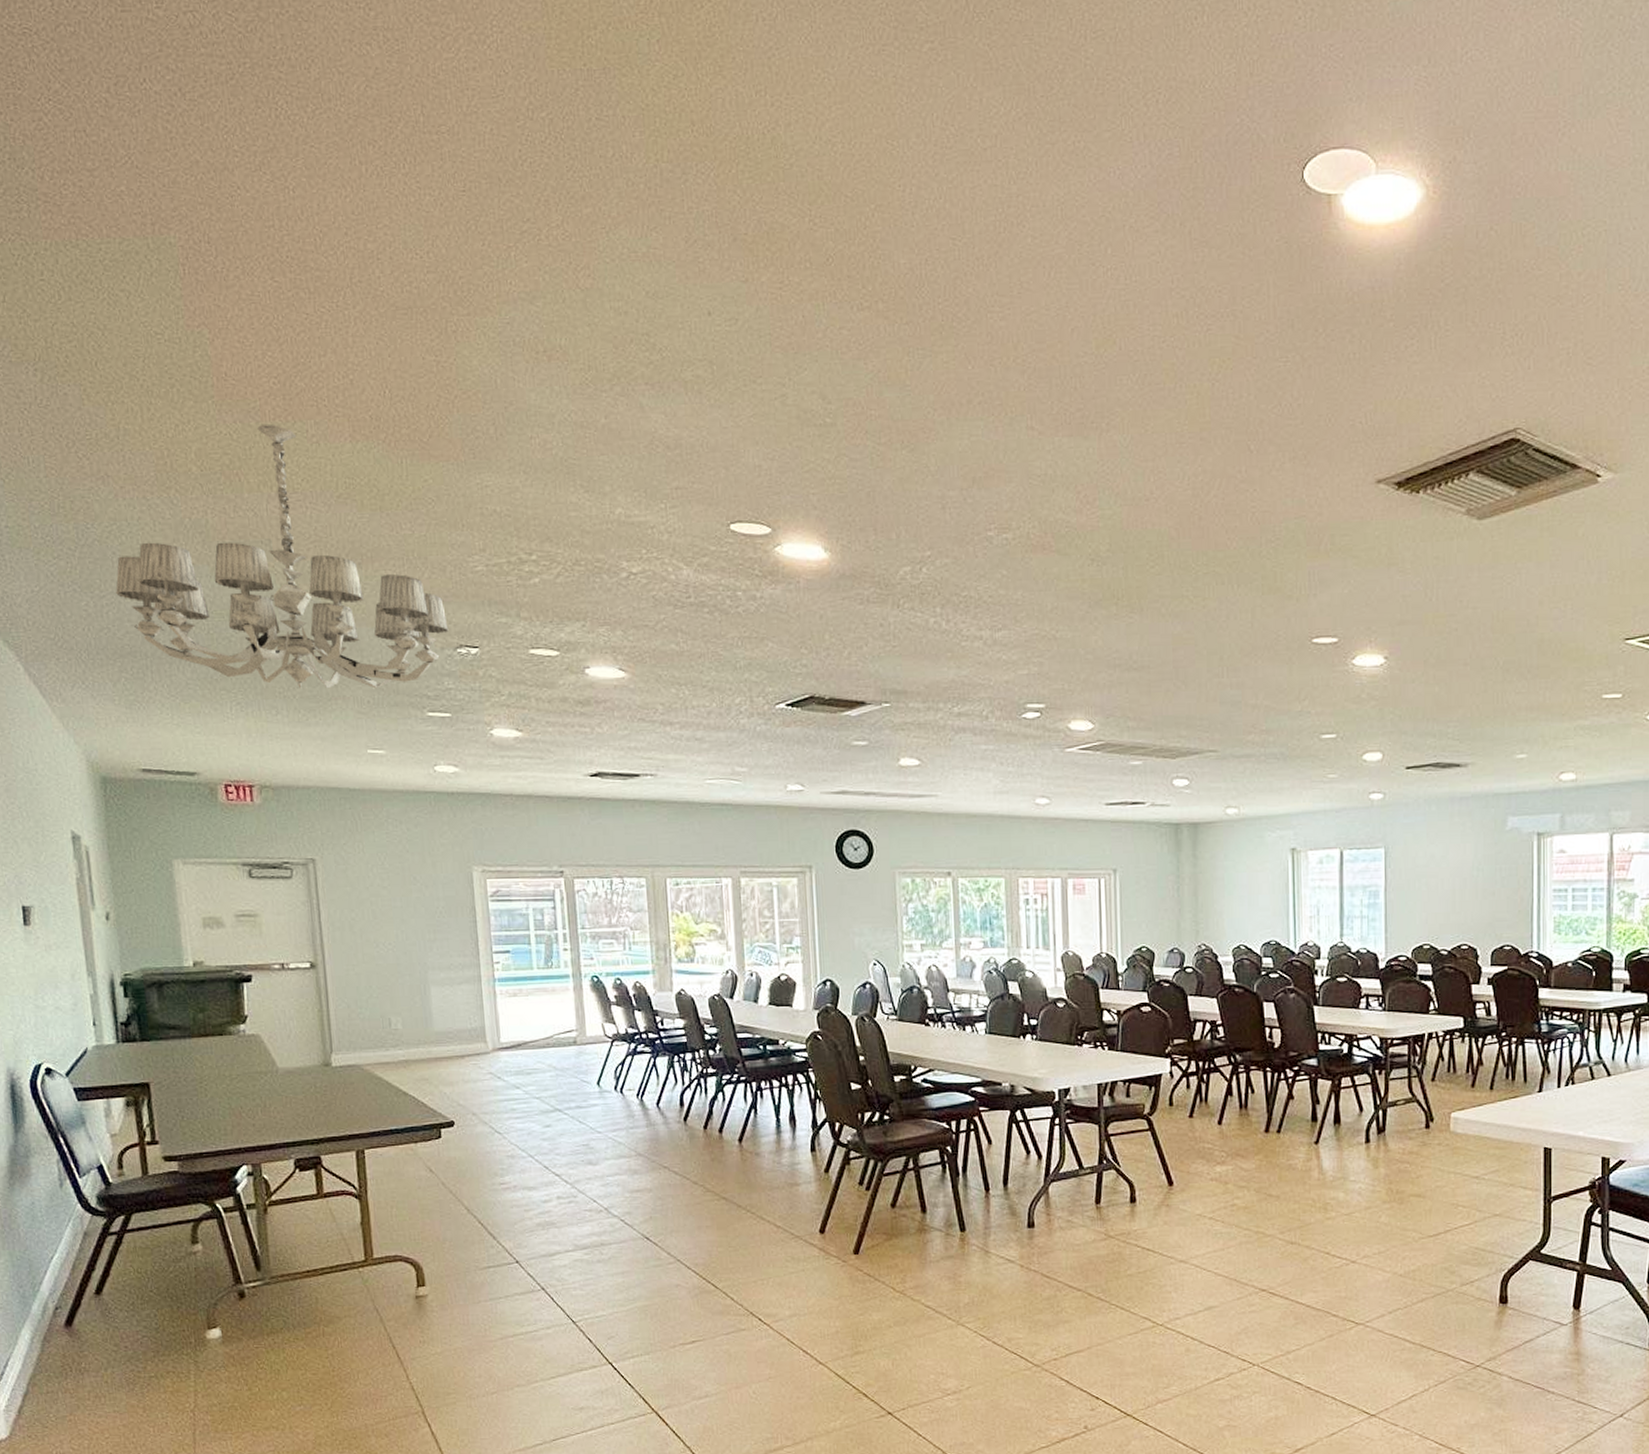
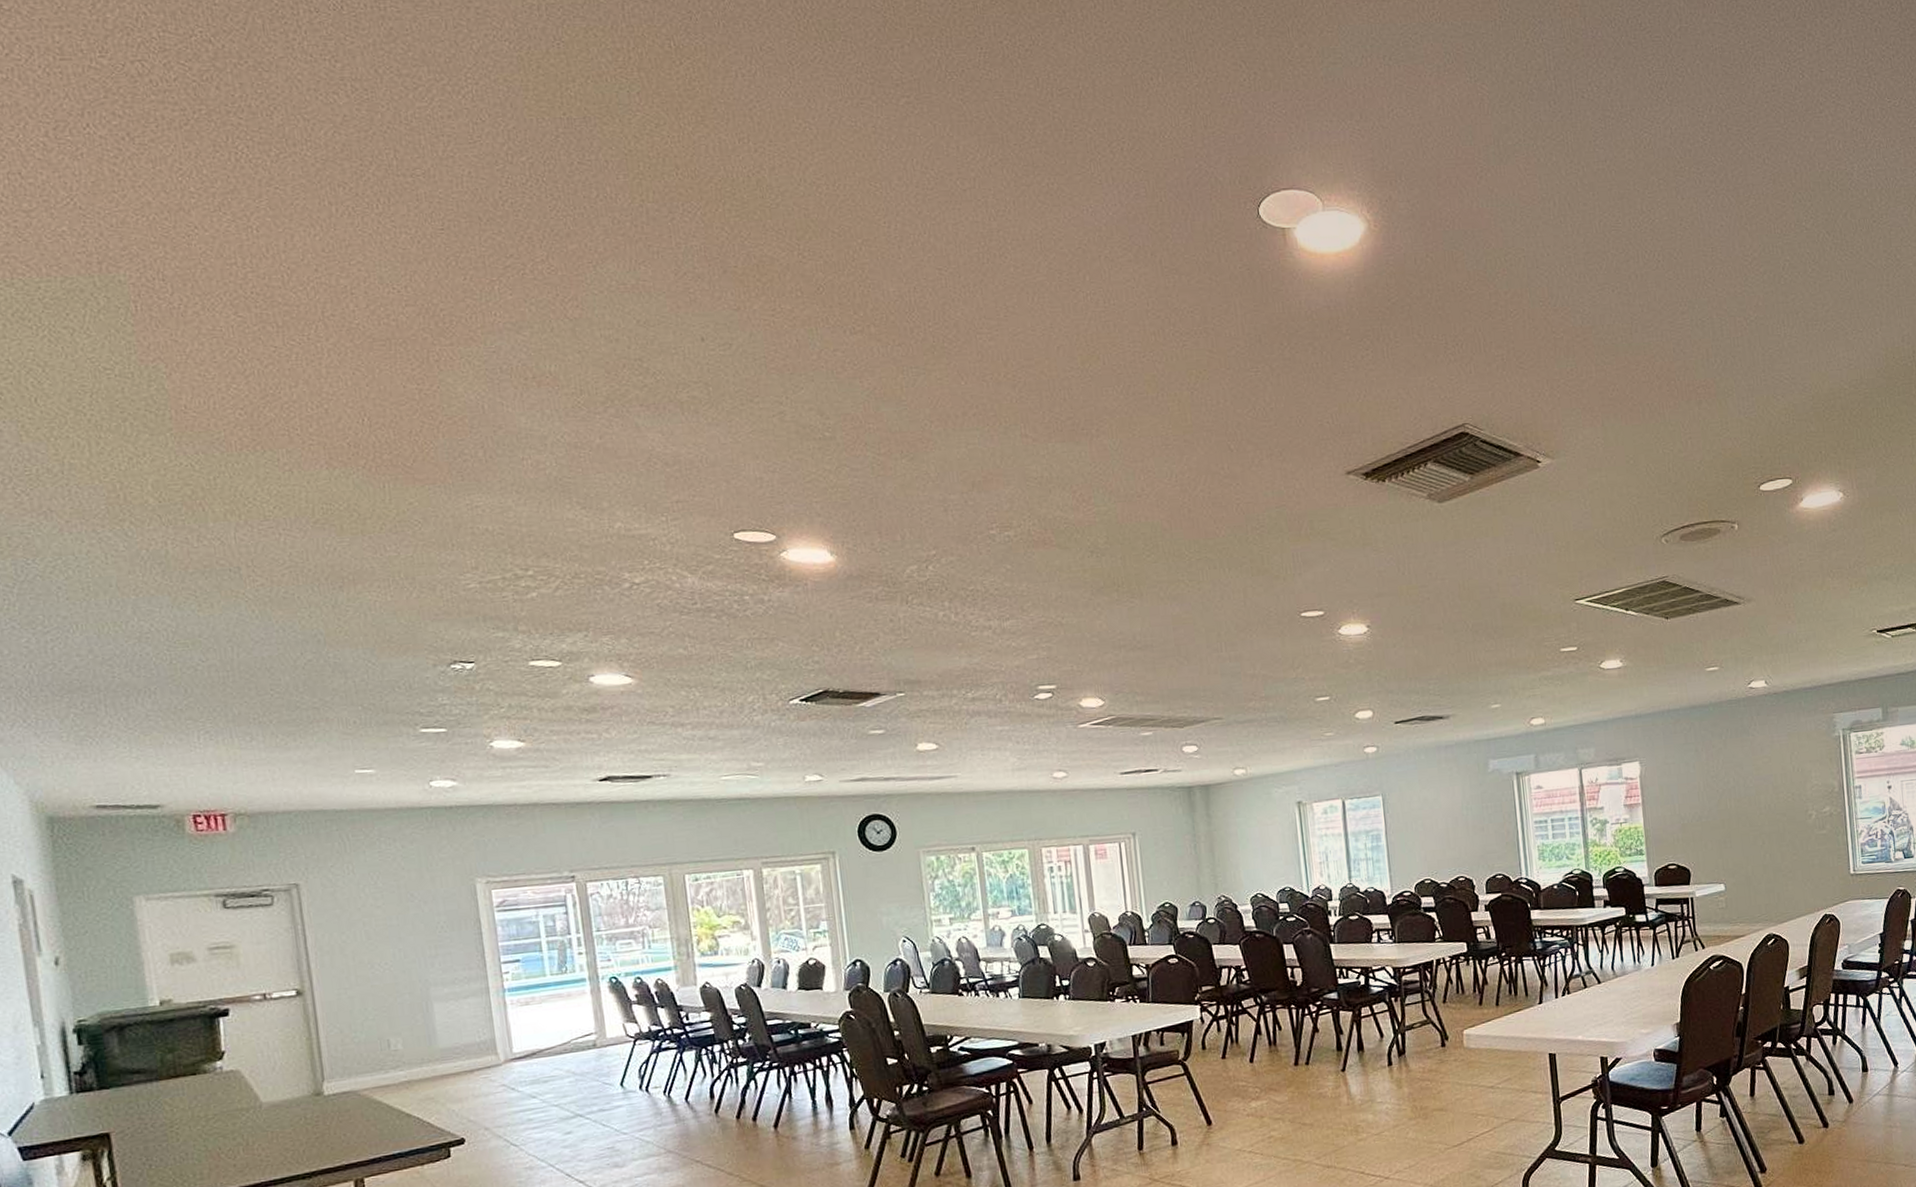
chandelier: present [115,424,449,690] -> none [61,454,441,715]

